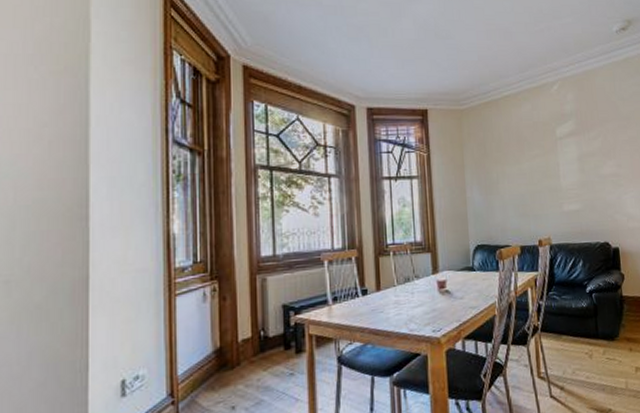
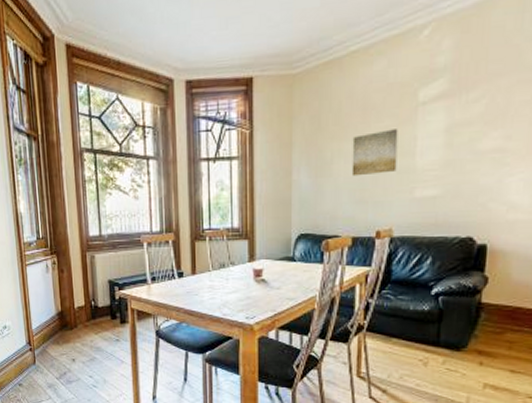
wall art: none [512,157,548,194] -> present [351,129,398,177]

